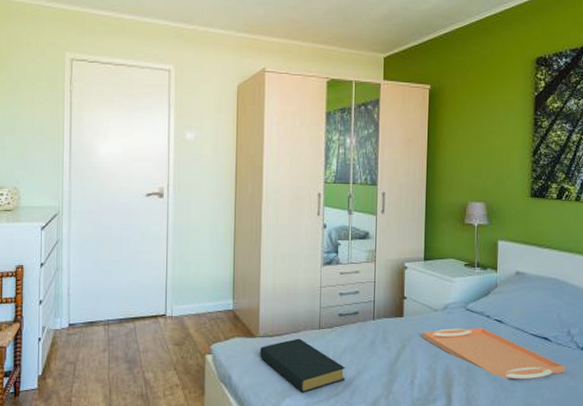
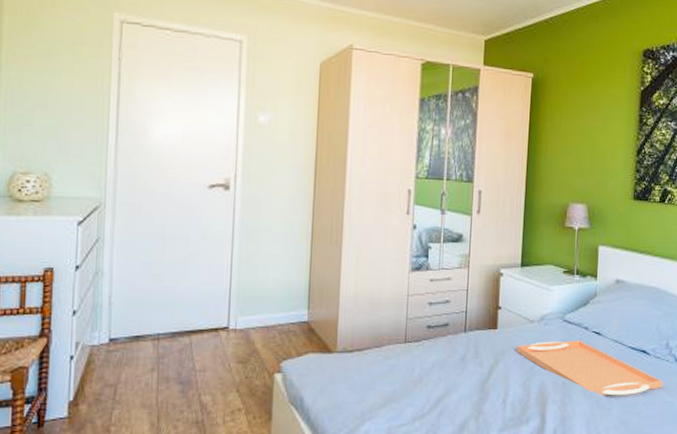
hardback book: present [260,338,346,393] -> none [337,353,434,415]

